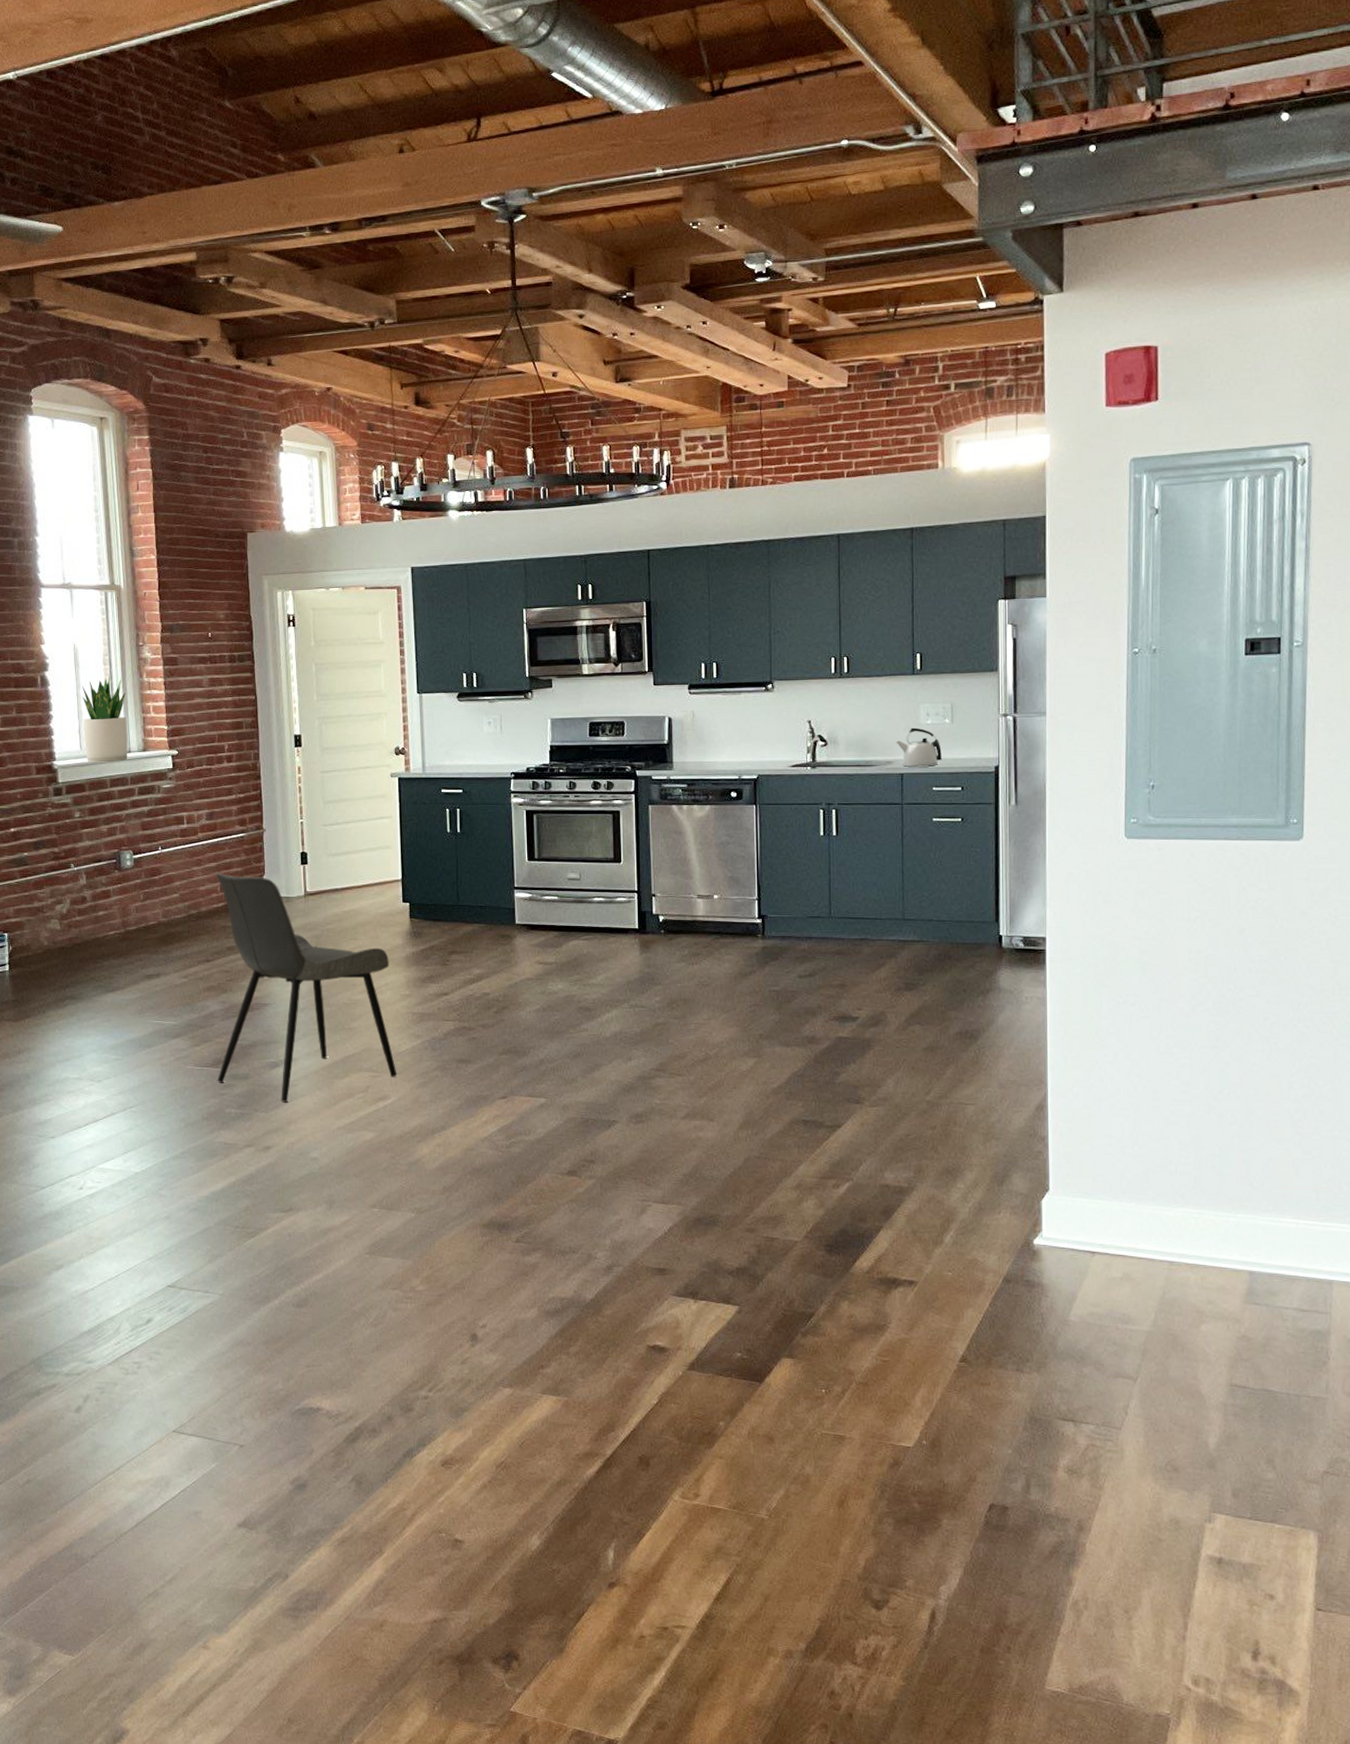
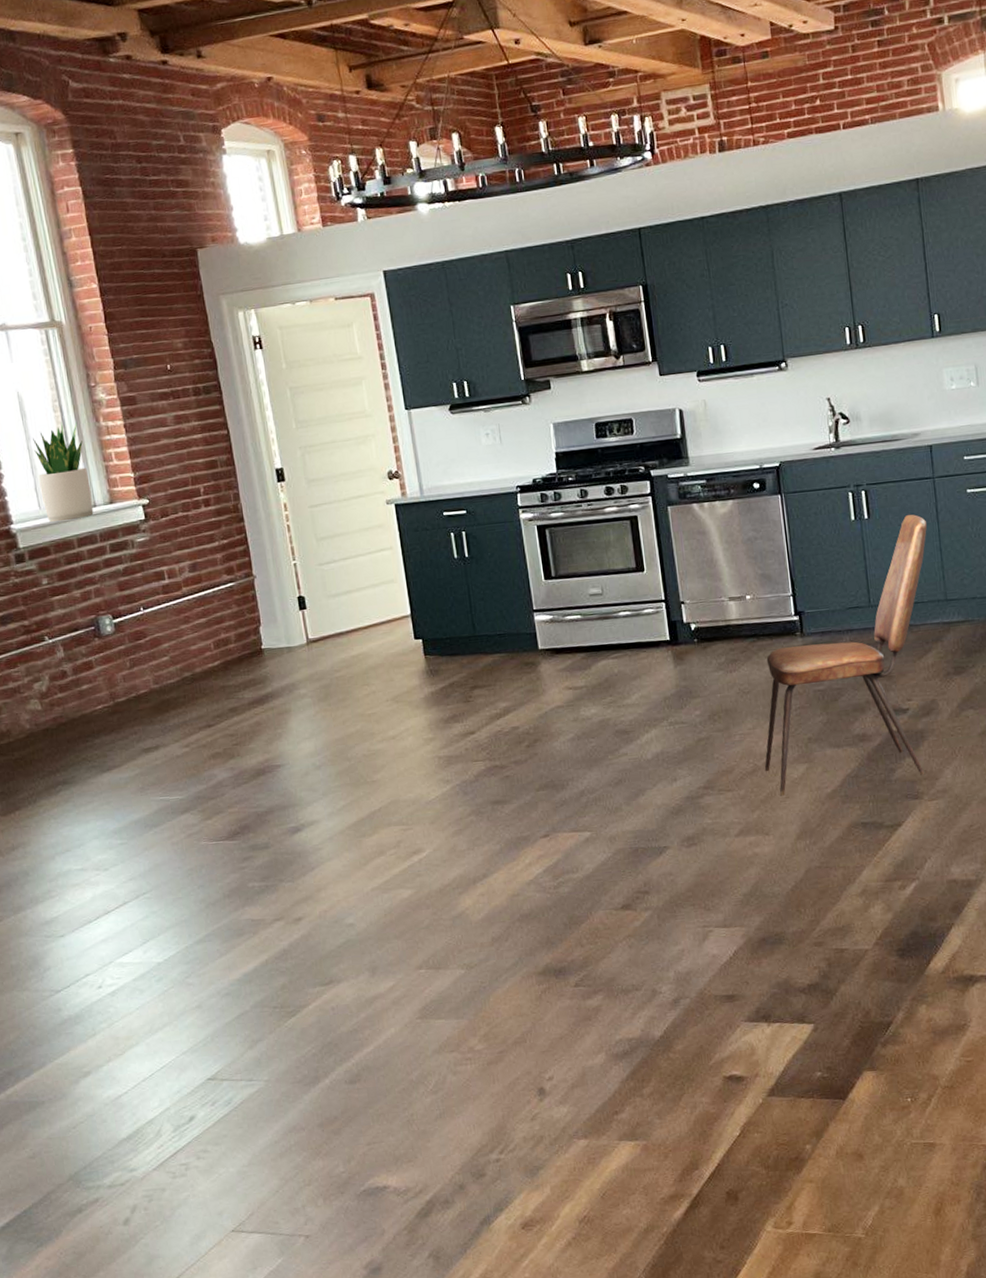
dining chair: present [215,872,397,1102] -> none [206,628,430,868]
dining chair: none [715,835,892,1086] -> present [764,514,928,796]
kettle: present [896,727,942,769] -> none [921,394,970,438]

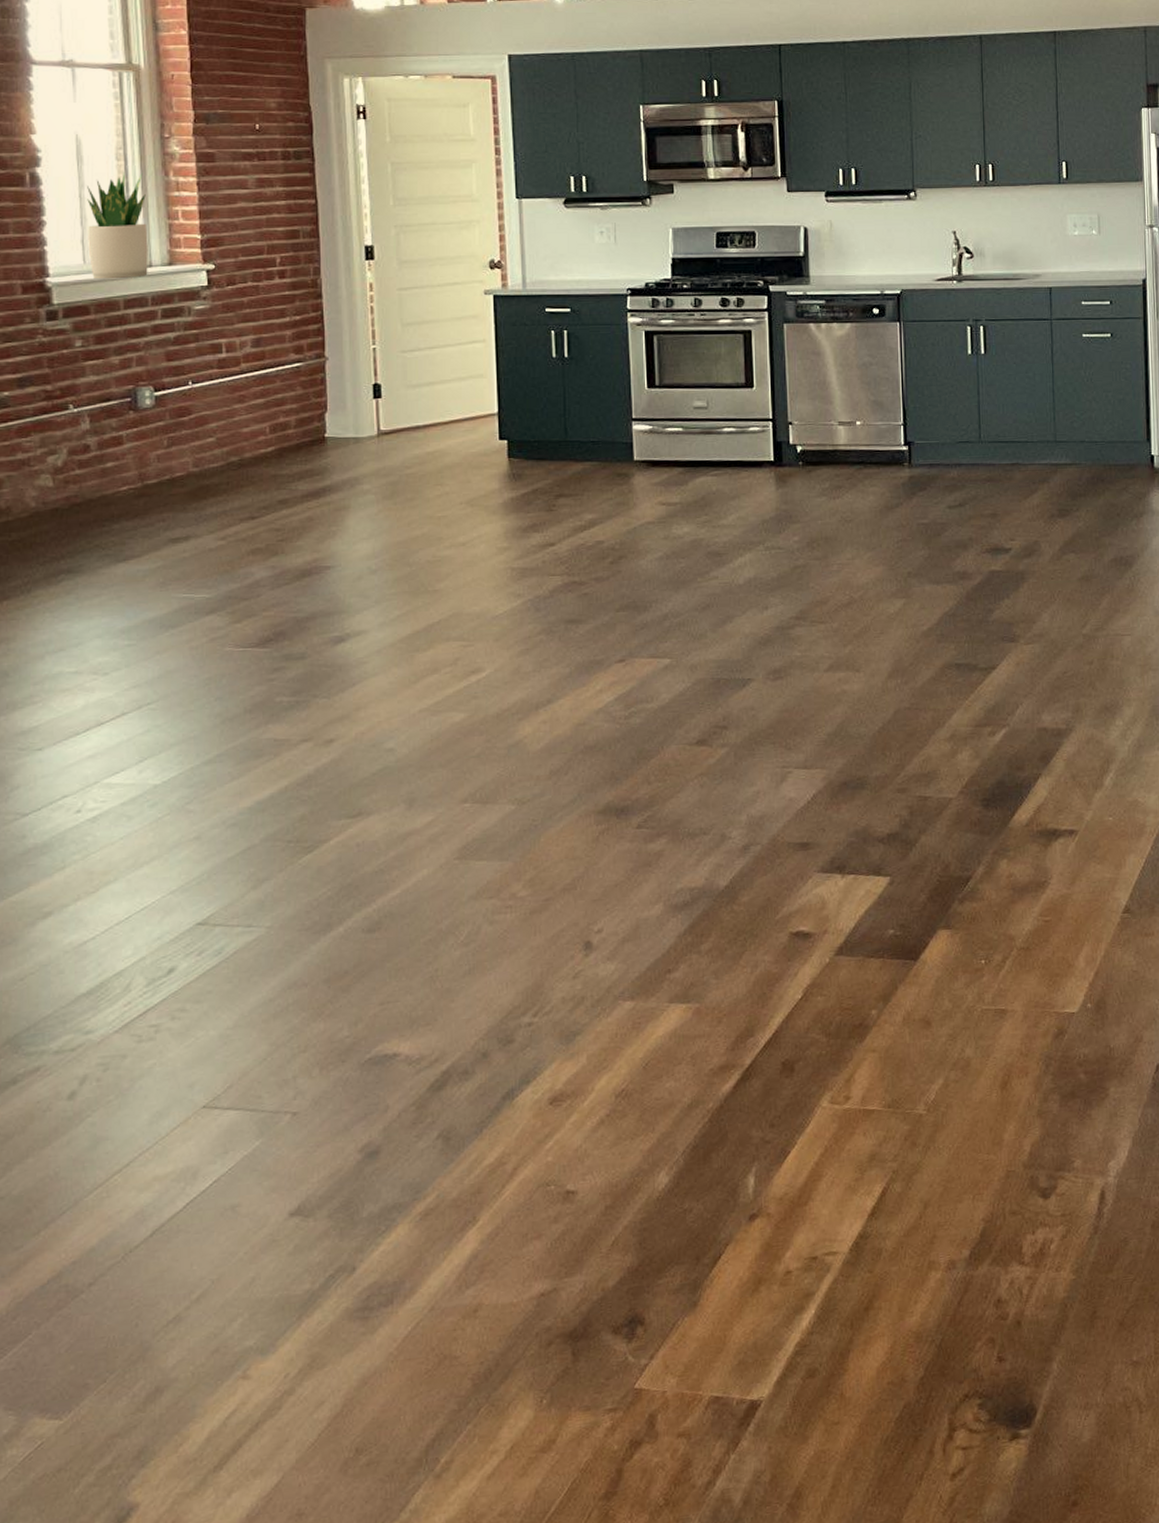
dining chair: present [764,514,928,796] -> none [860,353,1042,632]

